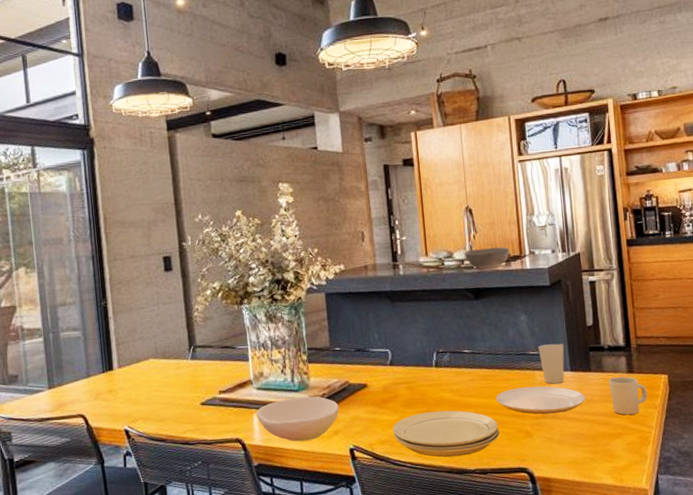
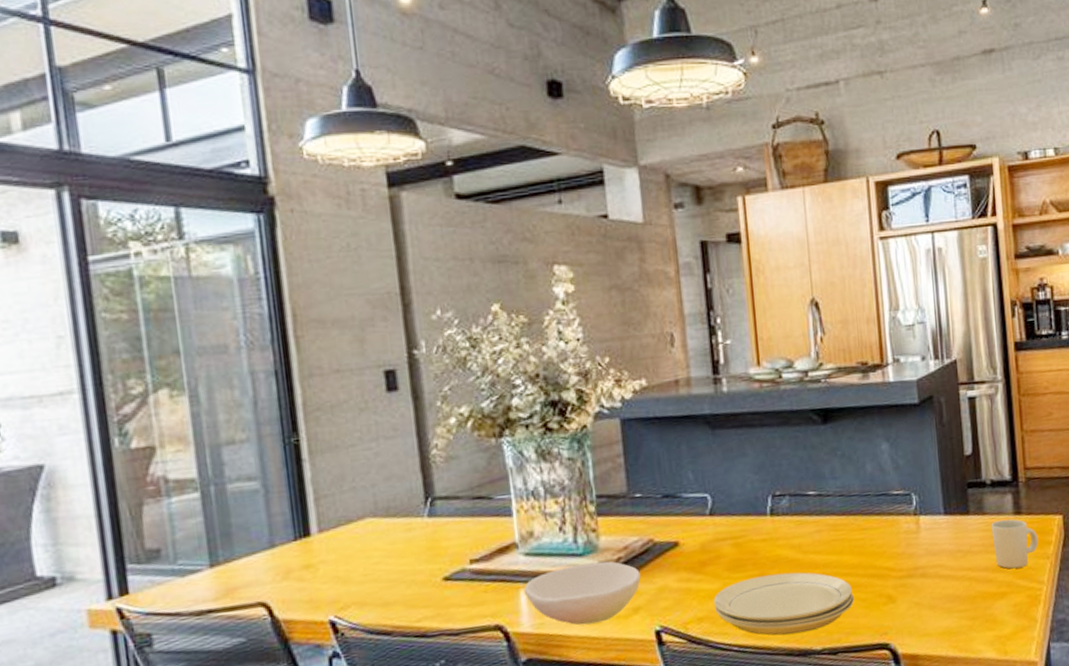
bowl: present [464,247,510,269] -> none [809,353,868,383]
plate: present [496,386,585,414] -> none [850,535,962,573]
cup: present [538,343,565,384] -> none [903,478,937,533]

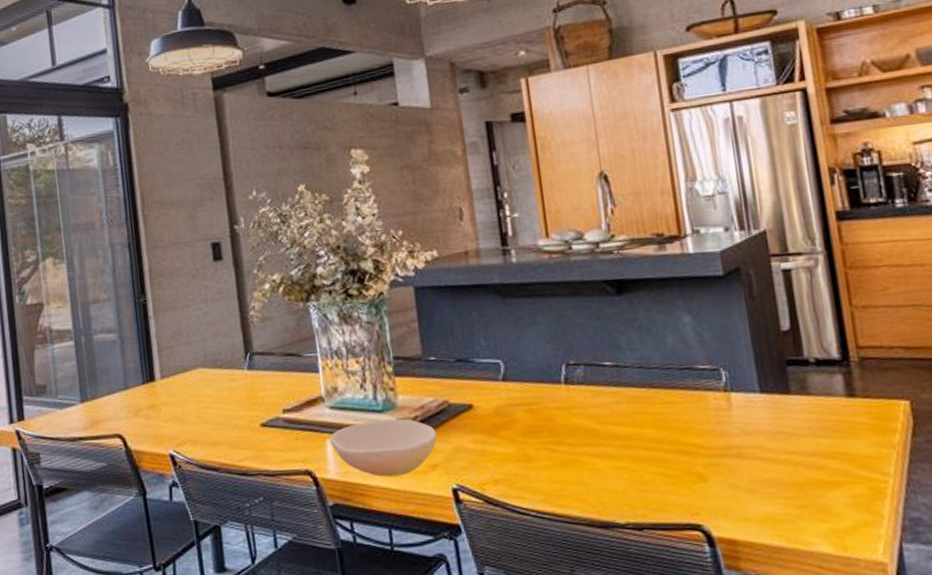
plate: present [713,572,854,636] -> none [509,442,659,505]
mug: present [991,519,1039,569] -> none [818,401,880,456]

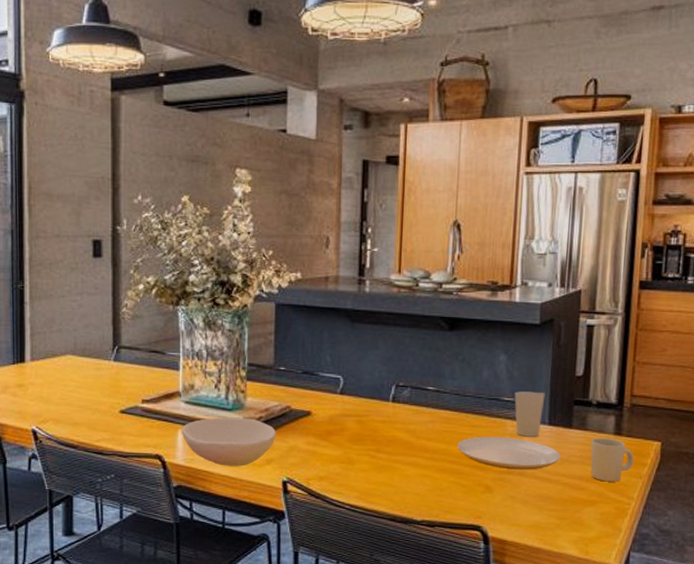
plate: none [652,412,784,452] -> present [457,436,561,470]
cup: none [710,354,751,410] -> present [514,391,545,437]
mug: none [818,401,880,456] -> present [590,438,635,482]

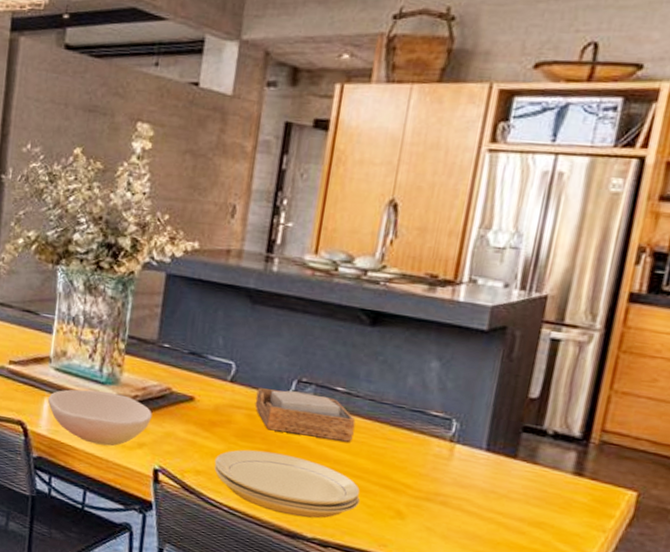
plate: none [334,451,456,504] -> present [214,450,360,519]
napkin holder: none [362,395,446,433] -> present [254,388,356,442]
plate: present [457,436,561,470] -> none [366,452,498,501]
cup: present [514,391,545,437] -> none [442,406,486,463]
mug: present [590,438,635,482] -> none [535,474,598,532]

